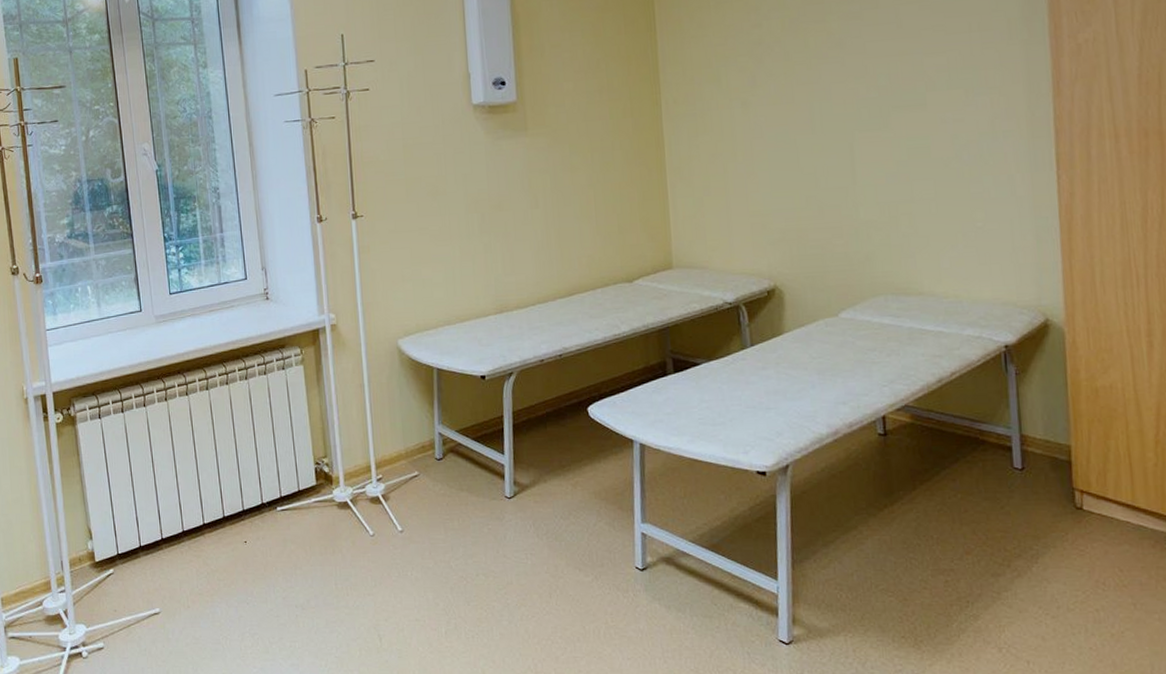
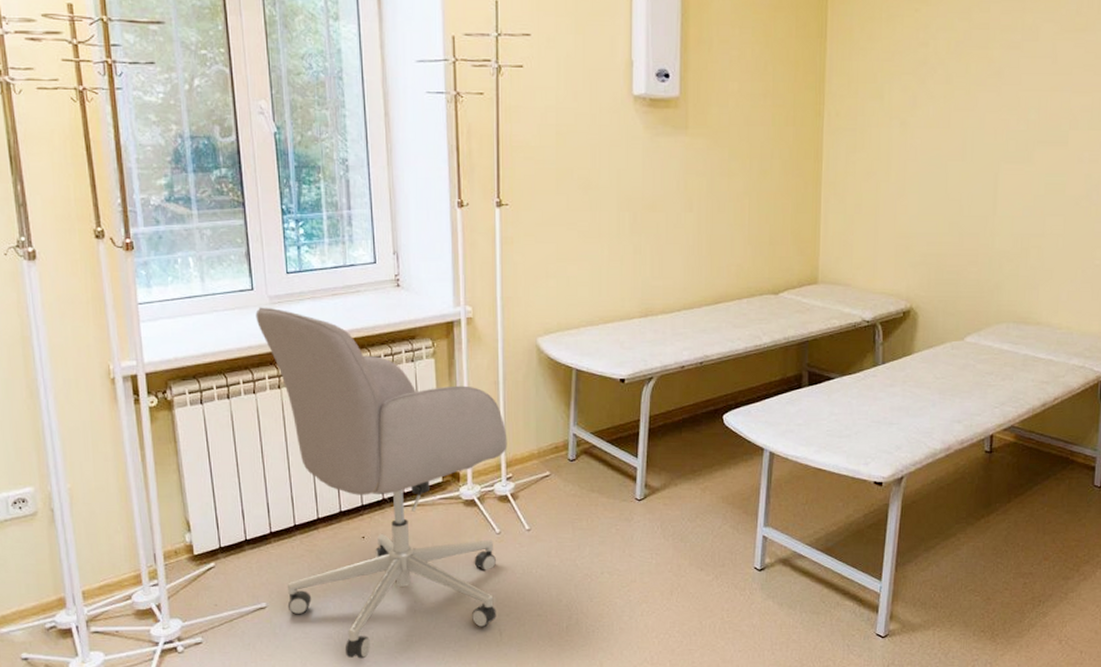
chair: none [144,326,376,665] -> present [255,307,507,659]

